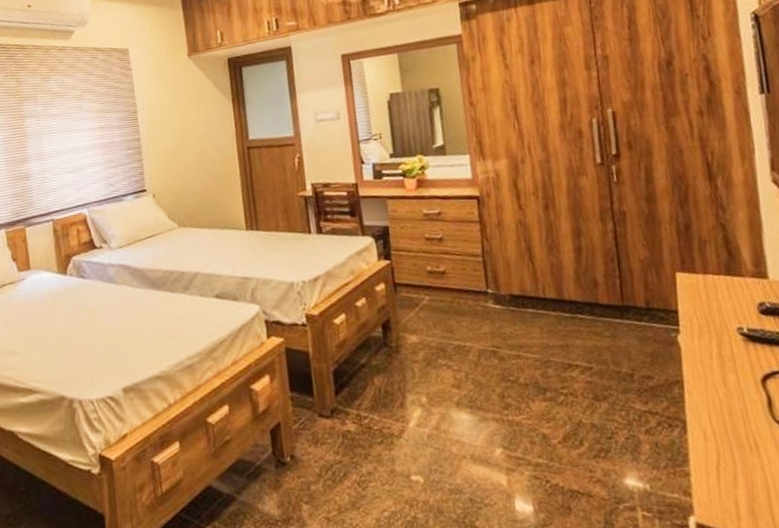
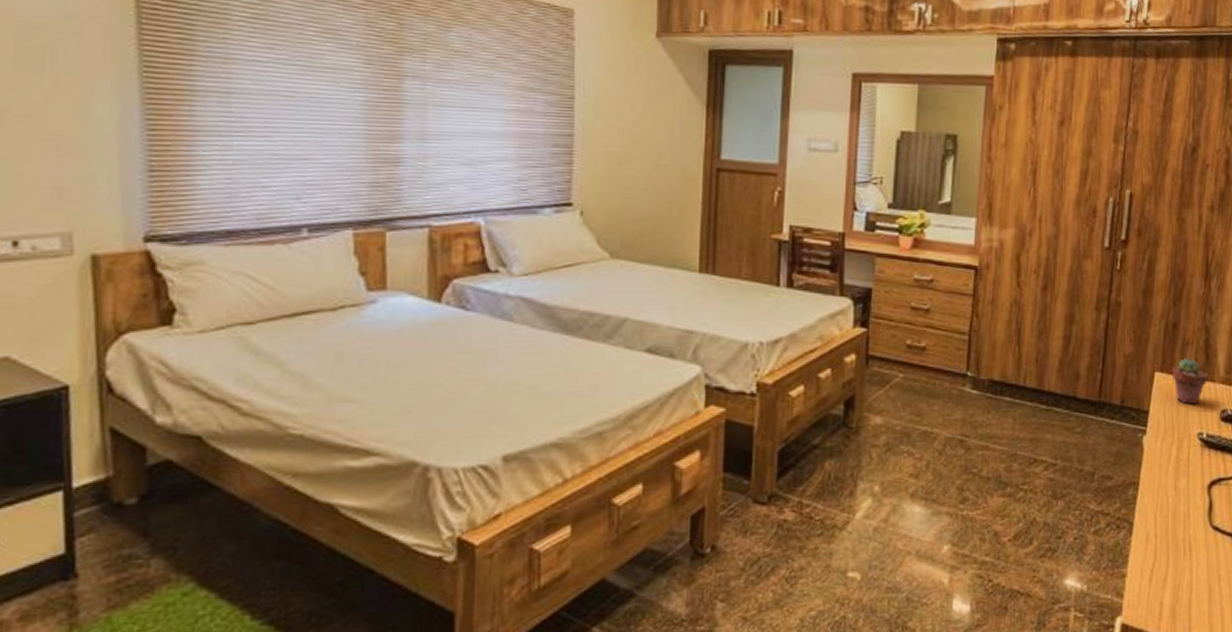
potted succulent: none [694,256,736,301] -> present [1171,358,1208,405]

